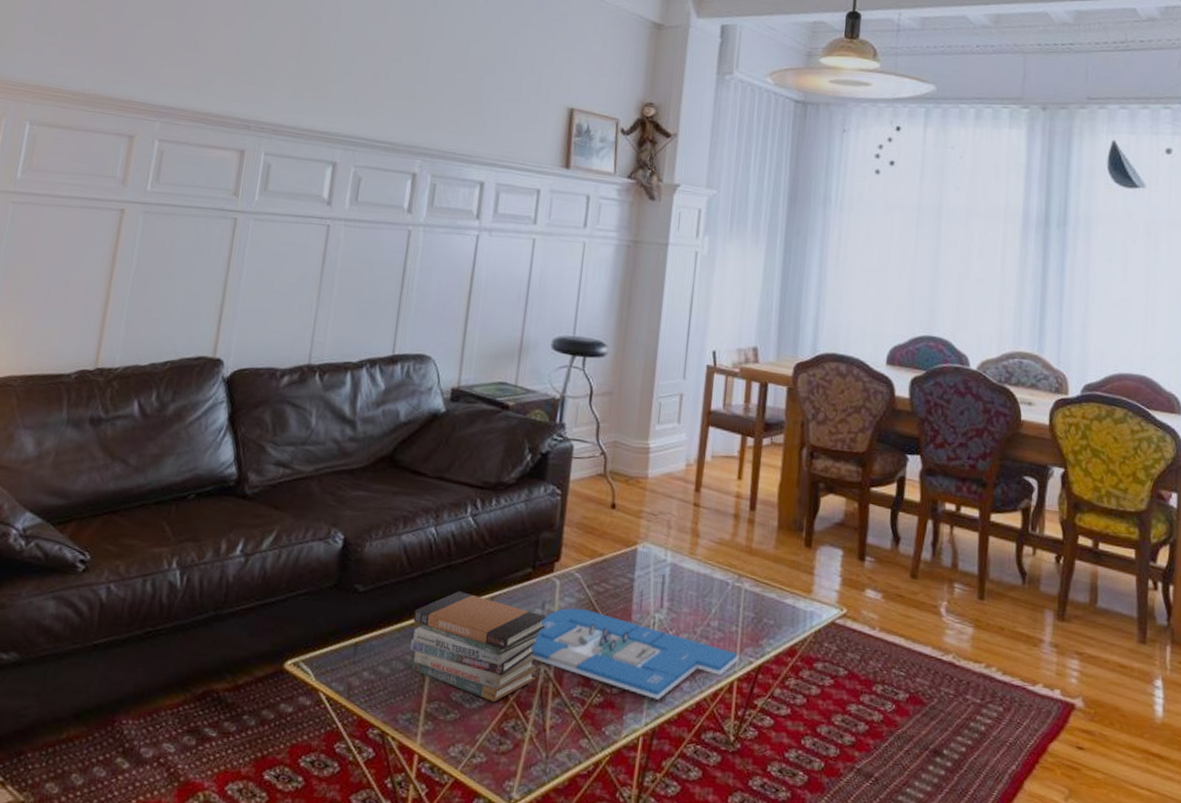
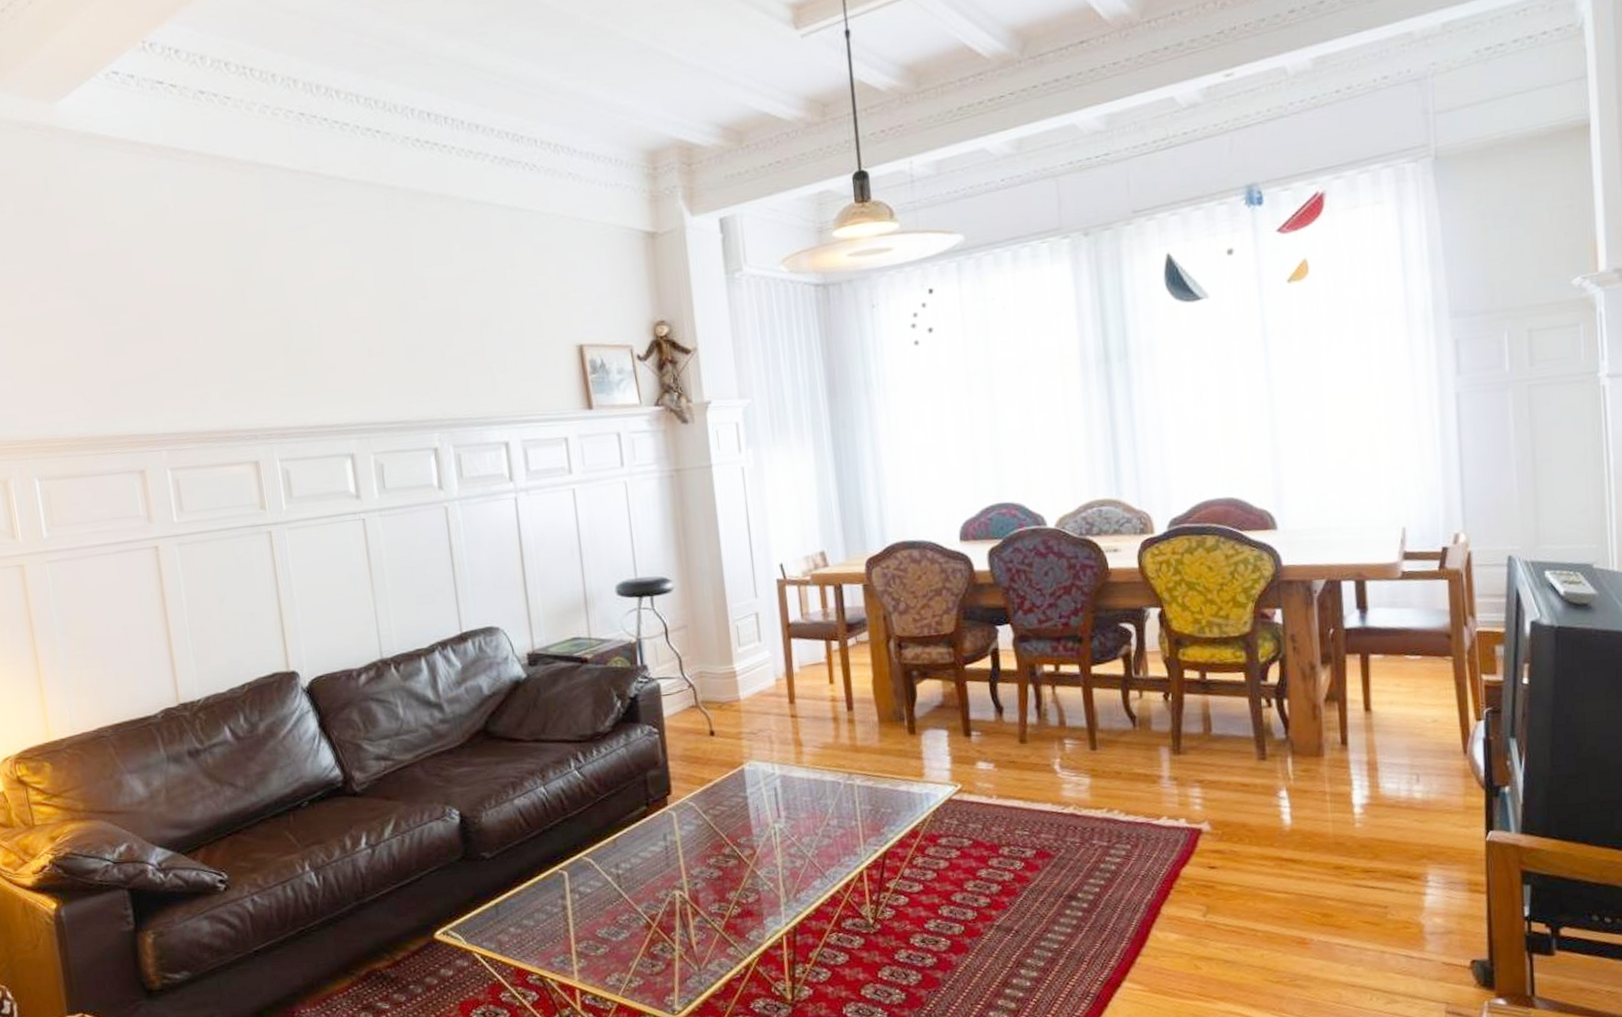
book stack: present [409,591,547,703] -> none [543,840,673,932]
board game: present [530,608,739,700] -> none [662,833,864,901]

